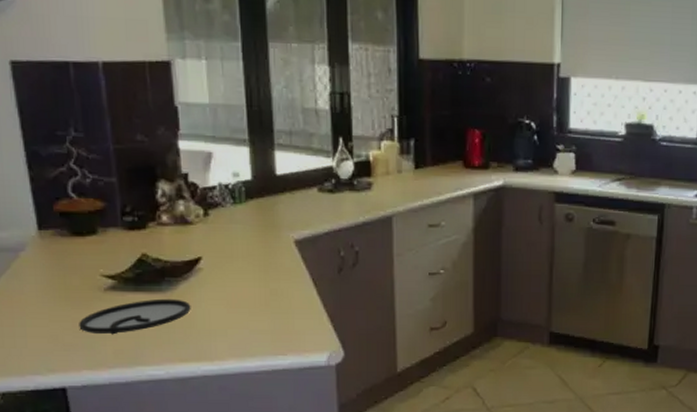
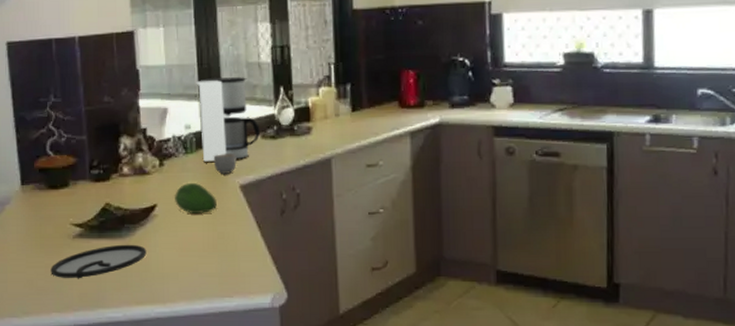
fruit: none [222,235,269,269] -> present [175,182,217,215]
coffee maker: none [245,122,316,214] -> present [196,77,260,162]
mug: none [265,206,291,228] -> present [213,154,237,174]

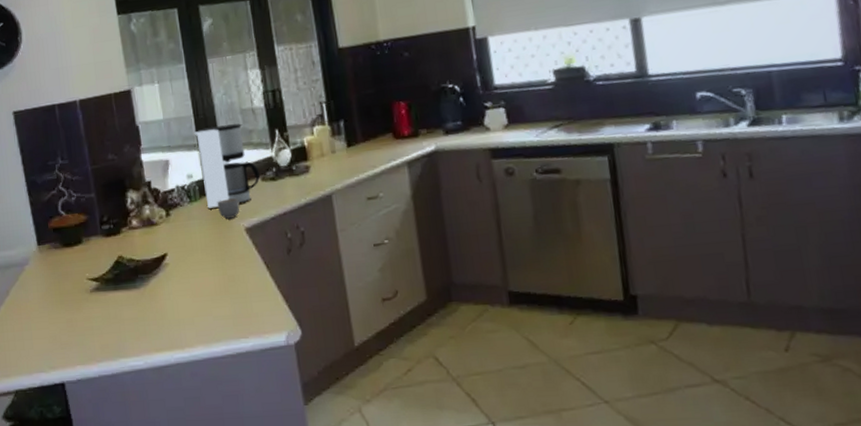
plate: present [51,244,147,279] -> none [72,293,162,332]
fruit: present [175,182,217,215] -> none [183,229,225,260]

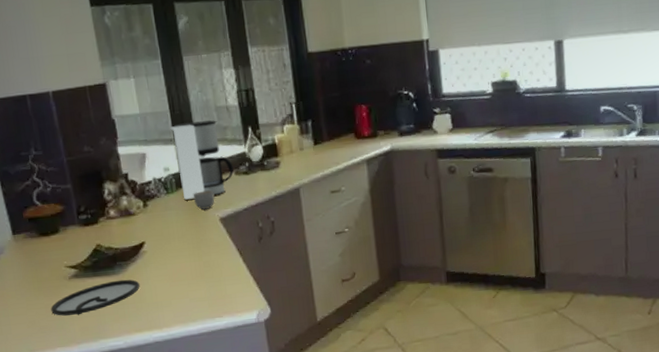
plate: none [72,293,162,332] -> present [51,279,140,316]

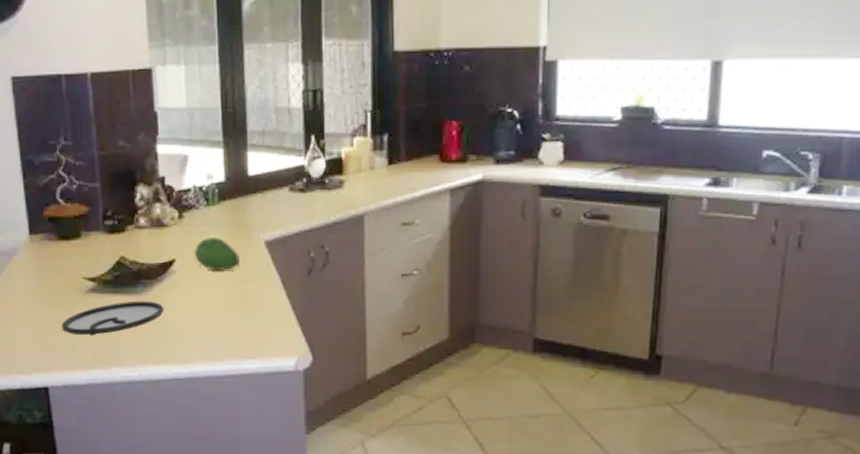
fruit: none [161,219,200,248] -> present [195,236,240,271]
coffee maker: present [170,120,234,200] -> none [219,123,288,215]
mug: present [193,190,215,210] -> none [237,207,262,229]

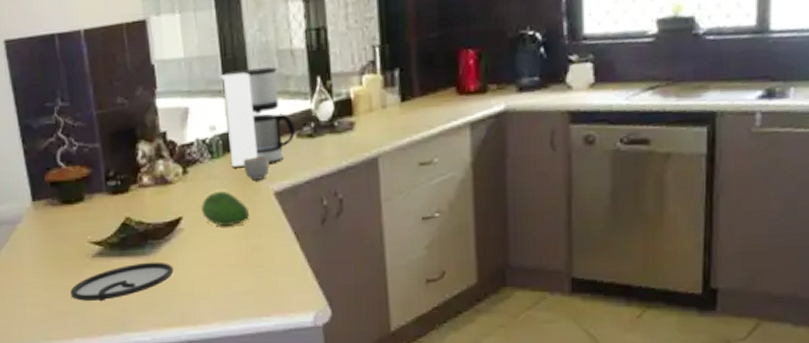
coffee maker: none [219,123,288,215] -> present [219,67,295,167]
mug: none [237,207,262,229] -> present [243,156,270,180]

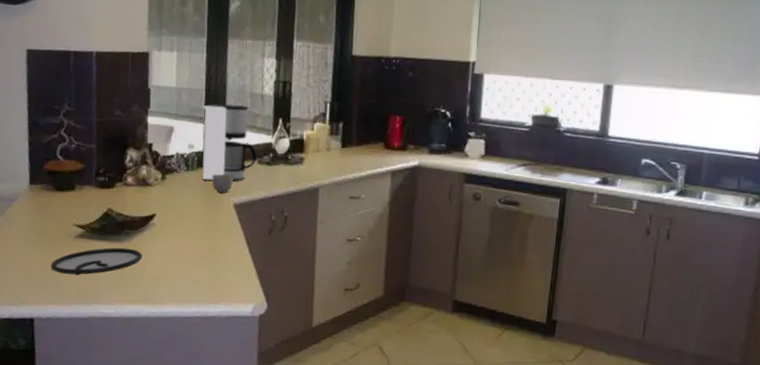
fruit: present [202,190,249,227] -> none [173,197,211,227]

